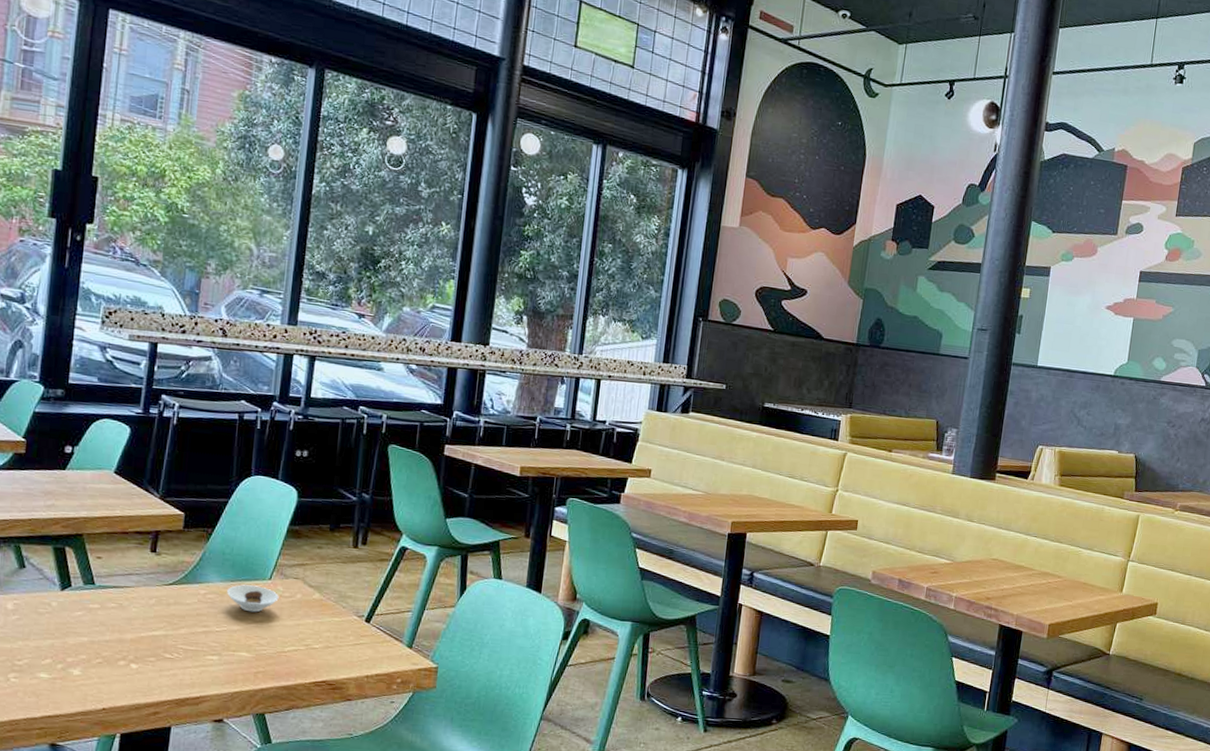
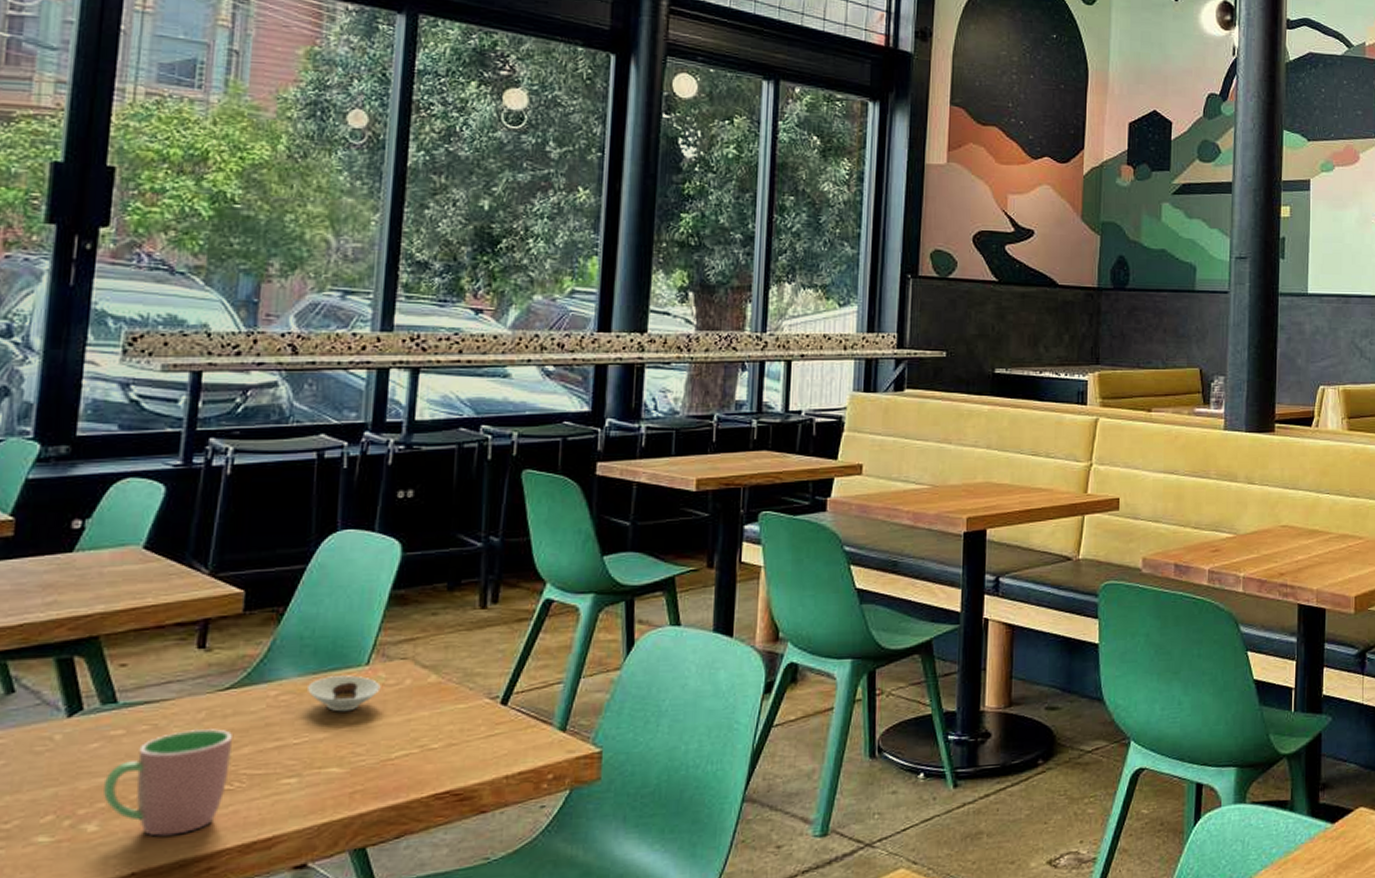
cup: none [84,610,174,686] -> present [102,728,233,837]

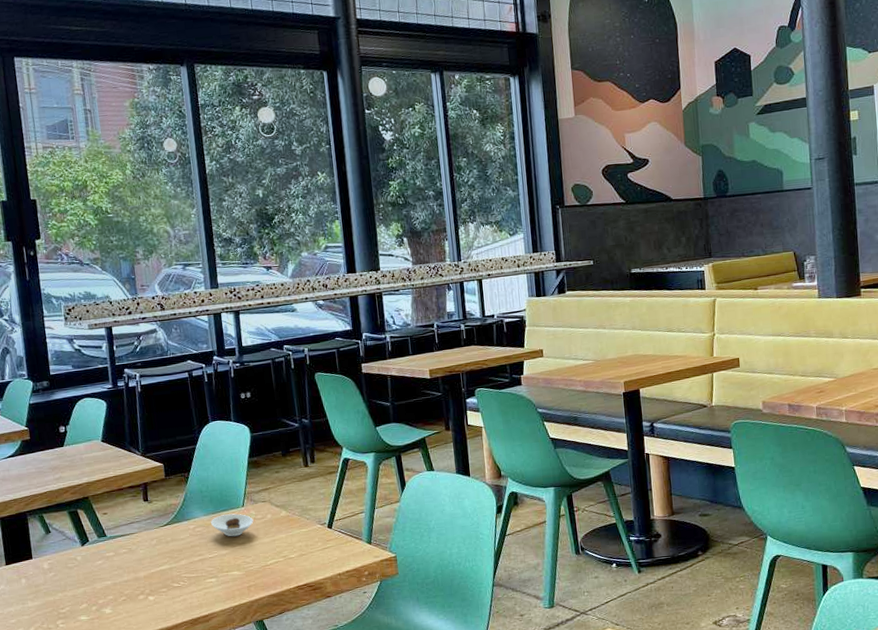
cup: present [102,728,233,837] -> none [109,550,176,615]

